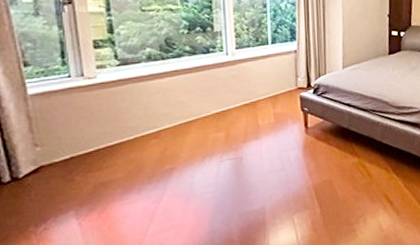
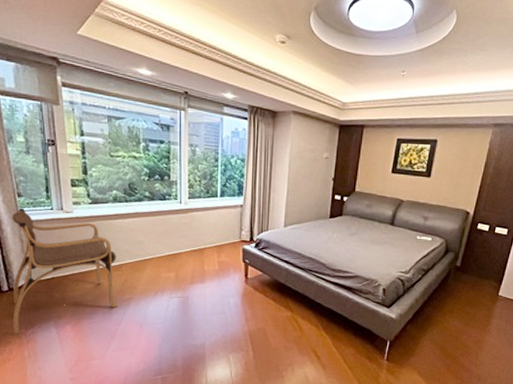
armchair: none [16,79,157,234] -> present [12,208,118,334]

